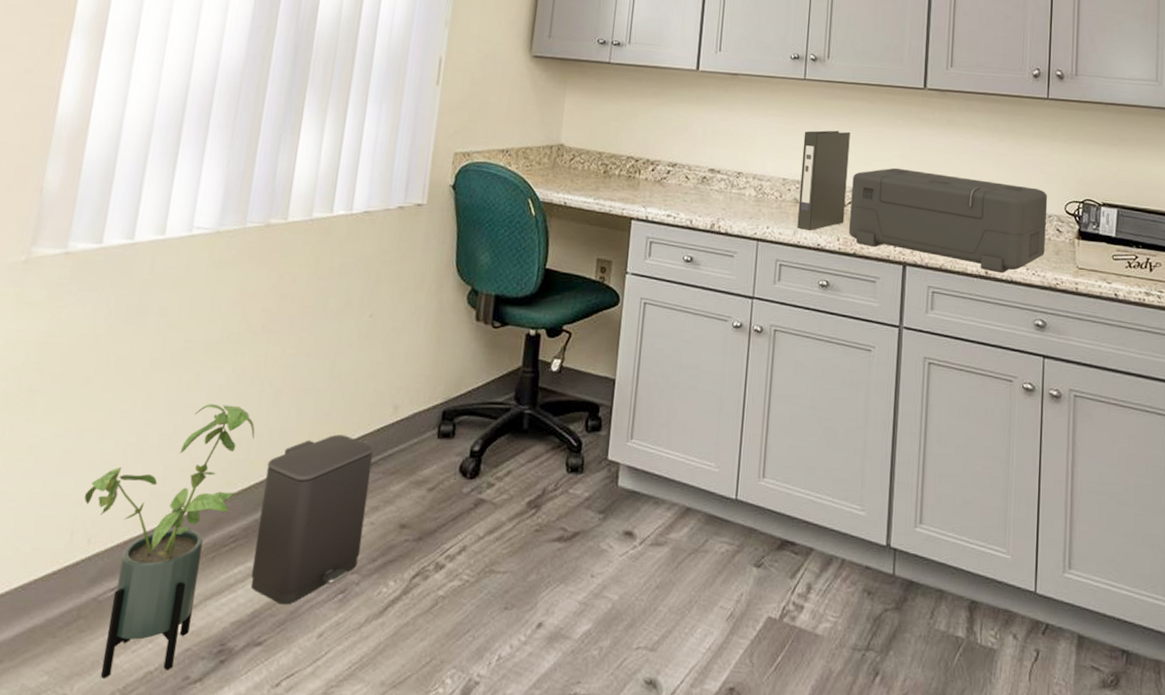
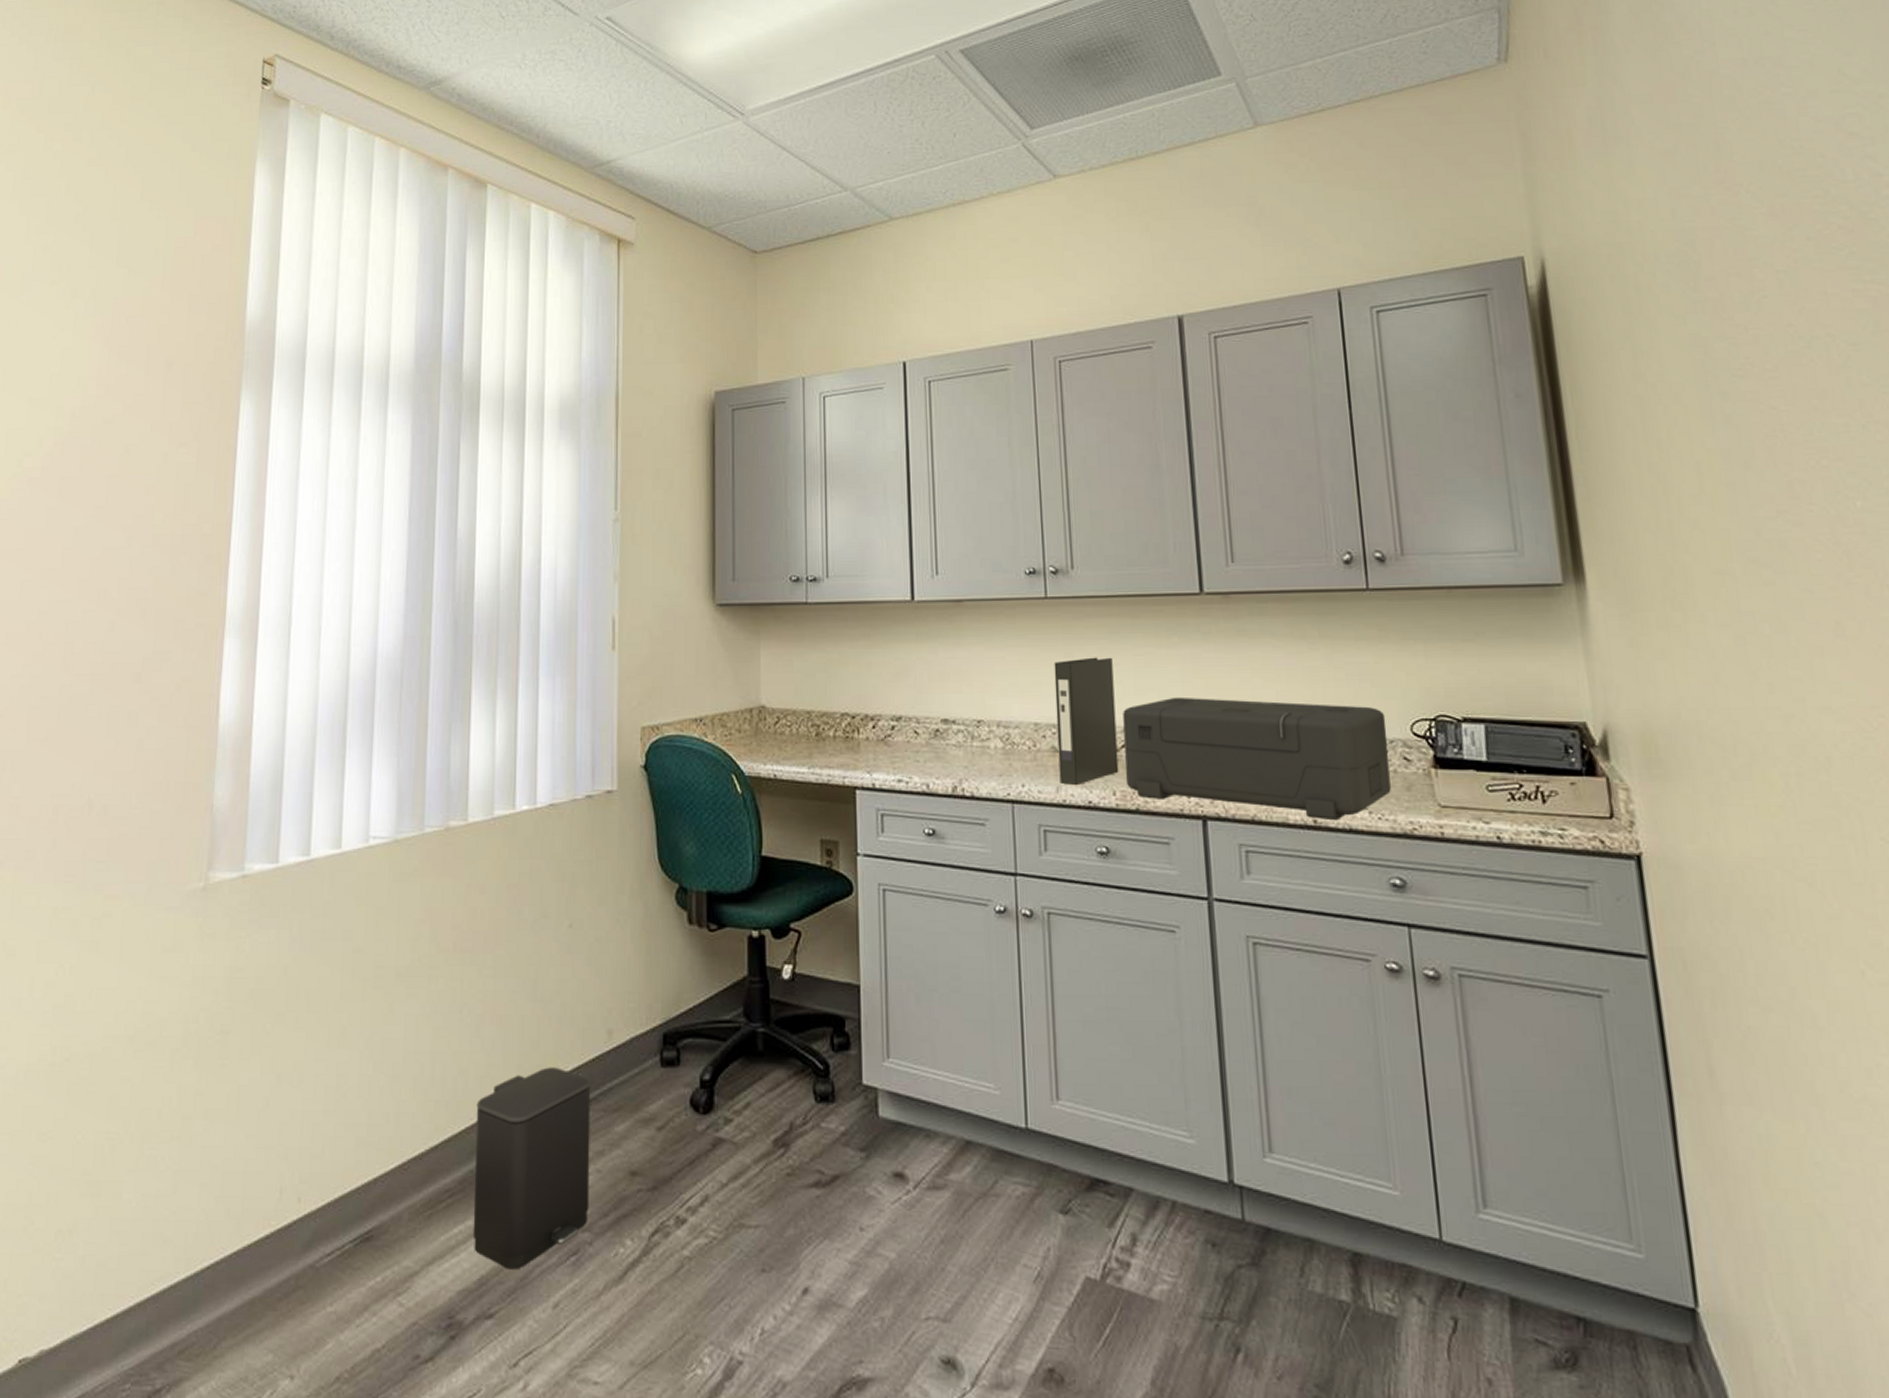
house plant: present [84,404,255,679] -> none [289,1038,459,1358]

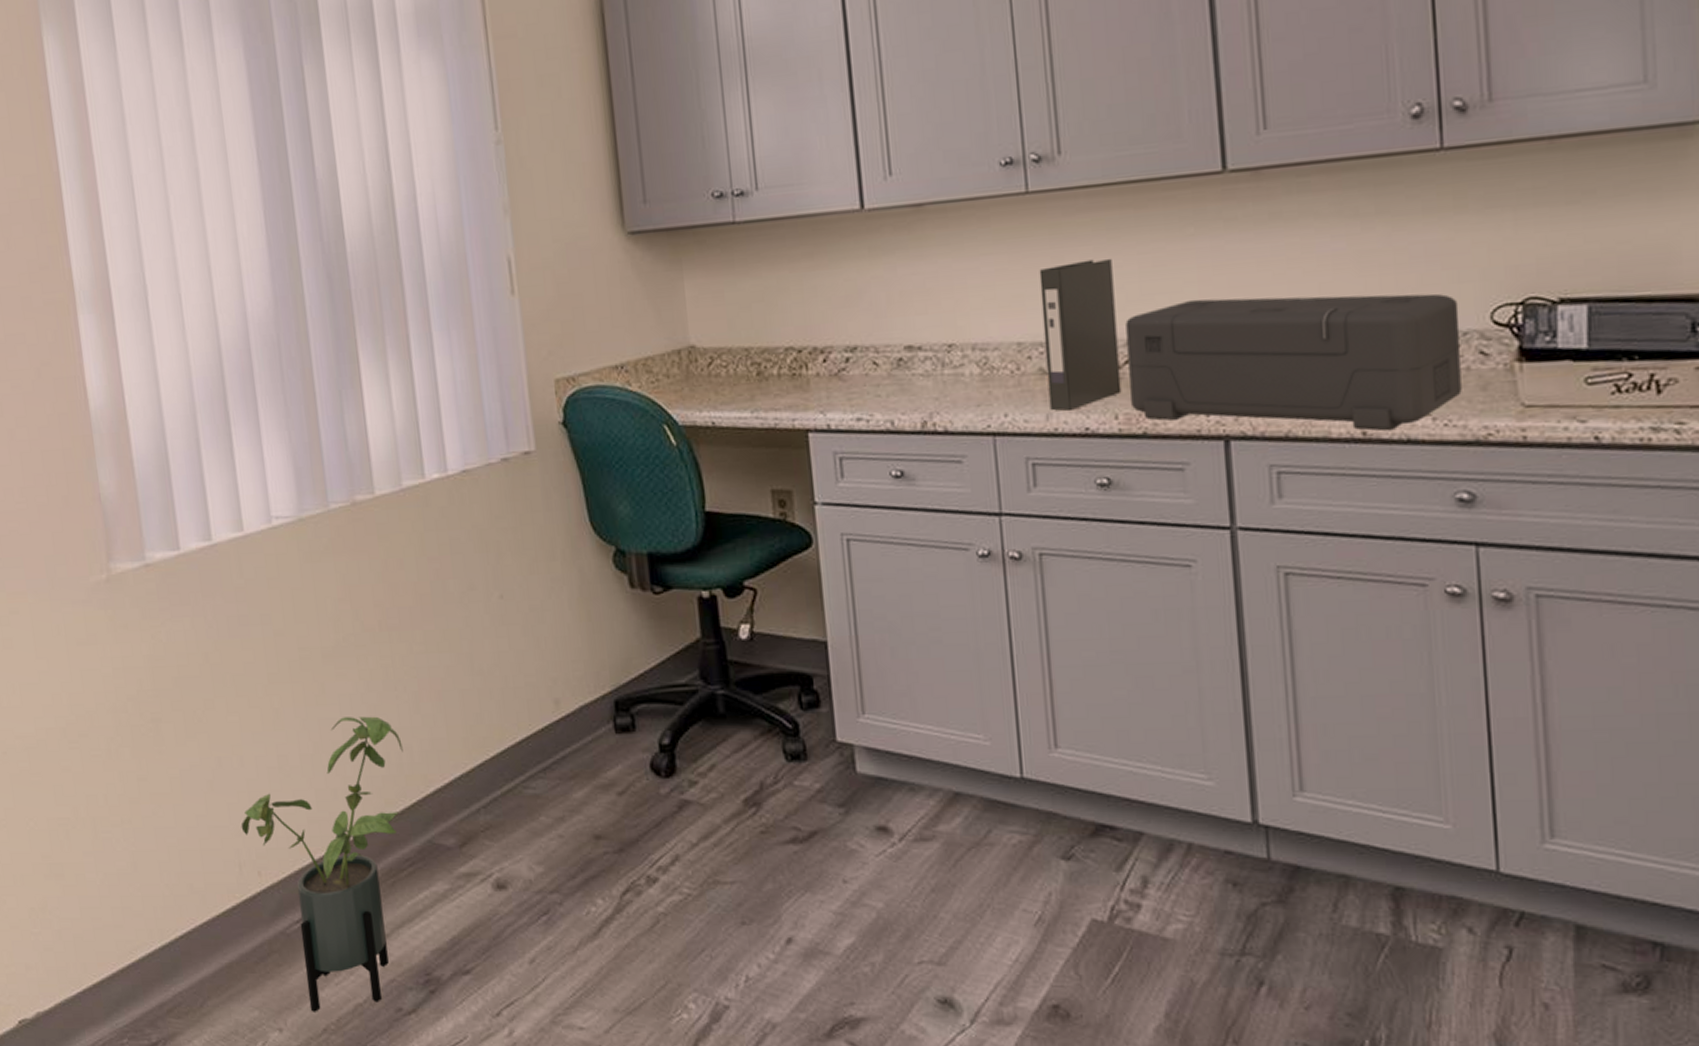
house plant: none [289,1038,459,1358] -> present [240,716,403,1012]
pedal bin: present [473,1067,591,1270] -> none [425,739,555,930]

